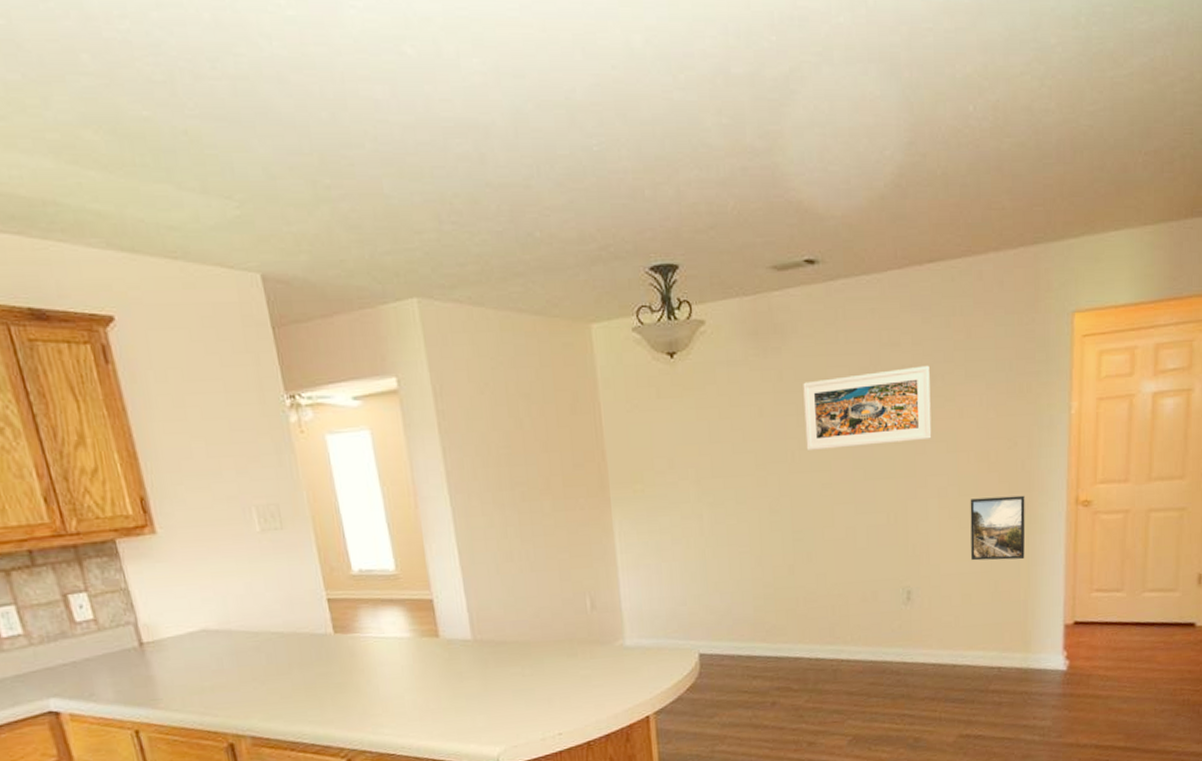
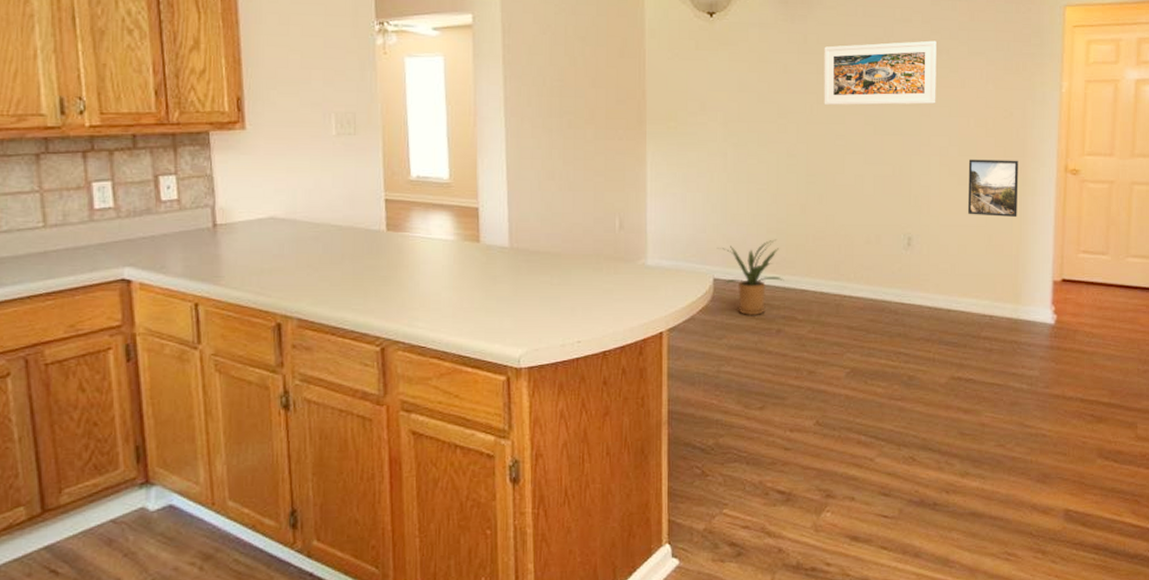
house plant: none [701,605,776,690] -> present [717,239,784,315]

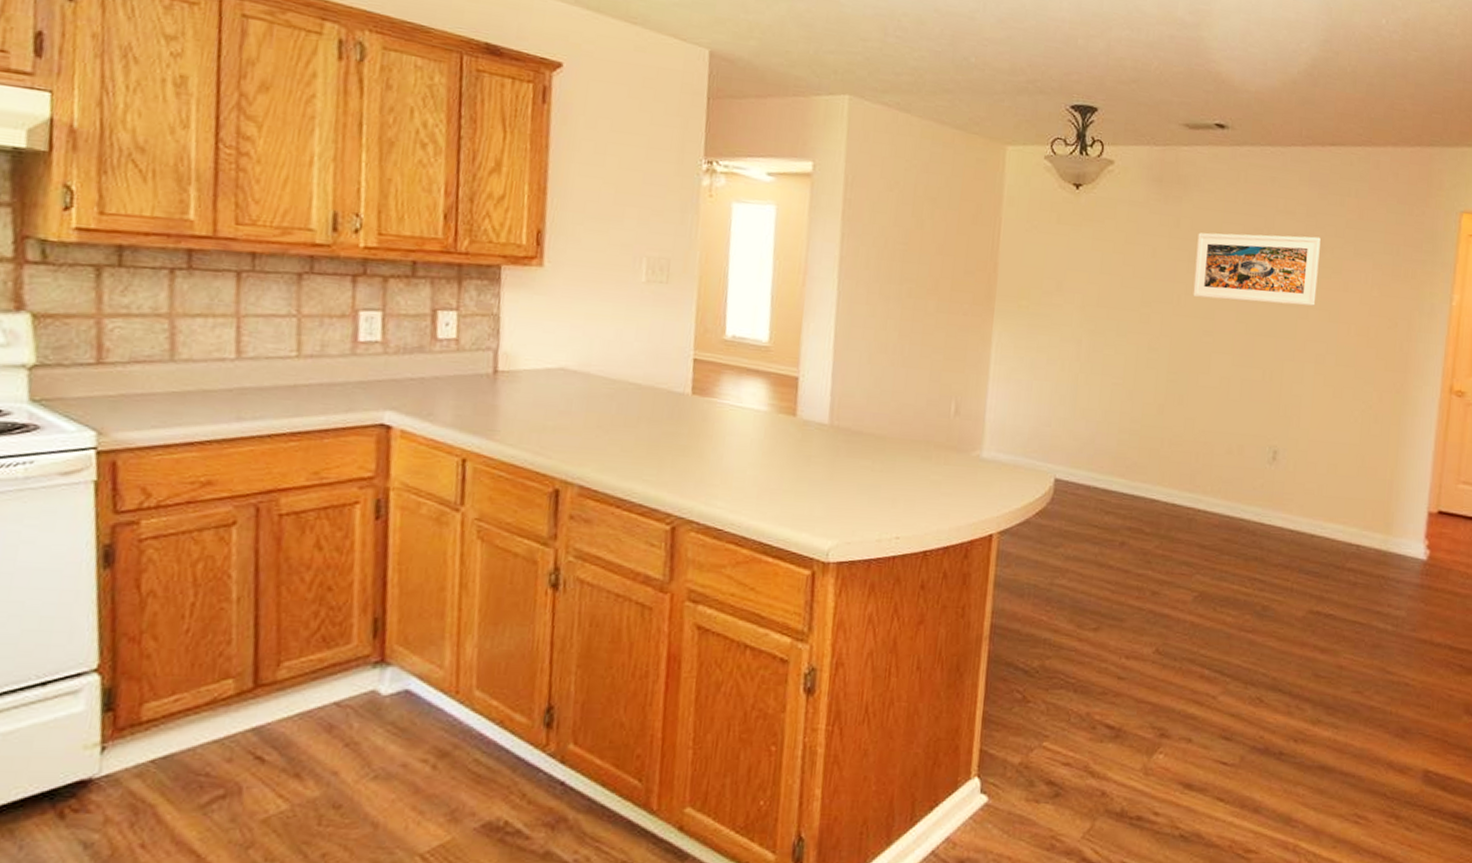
house plant: present [717,239,784,315] -> none [1062,440,1134,524]
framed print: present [968,159,1019,217] -> none [1341,370,1400,438]

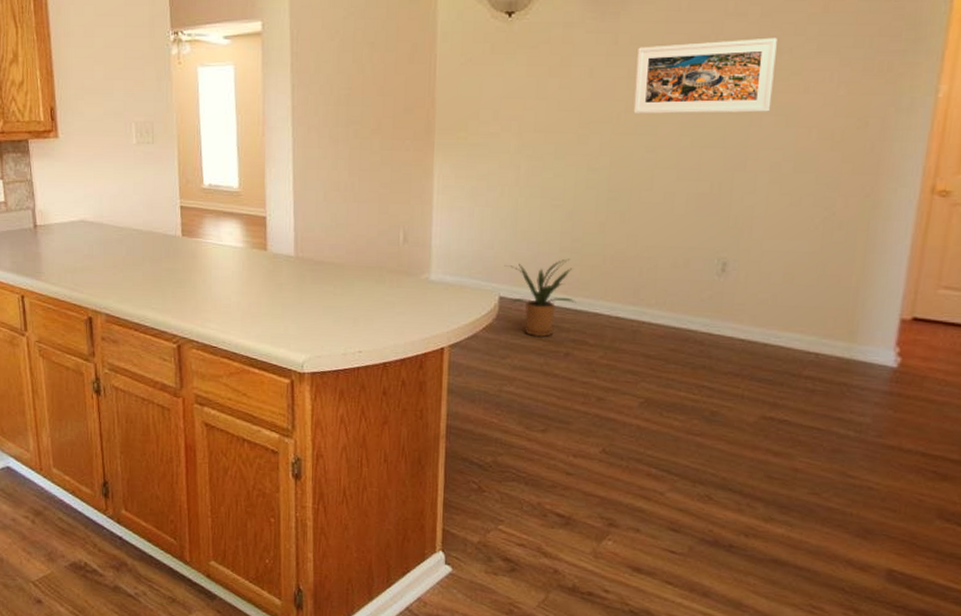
house plant: none [1062,440,1134,524] -> present [505,258,576,337]

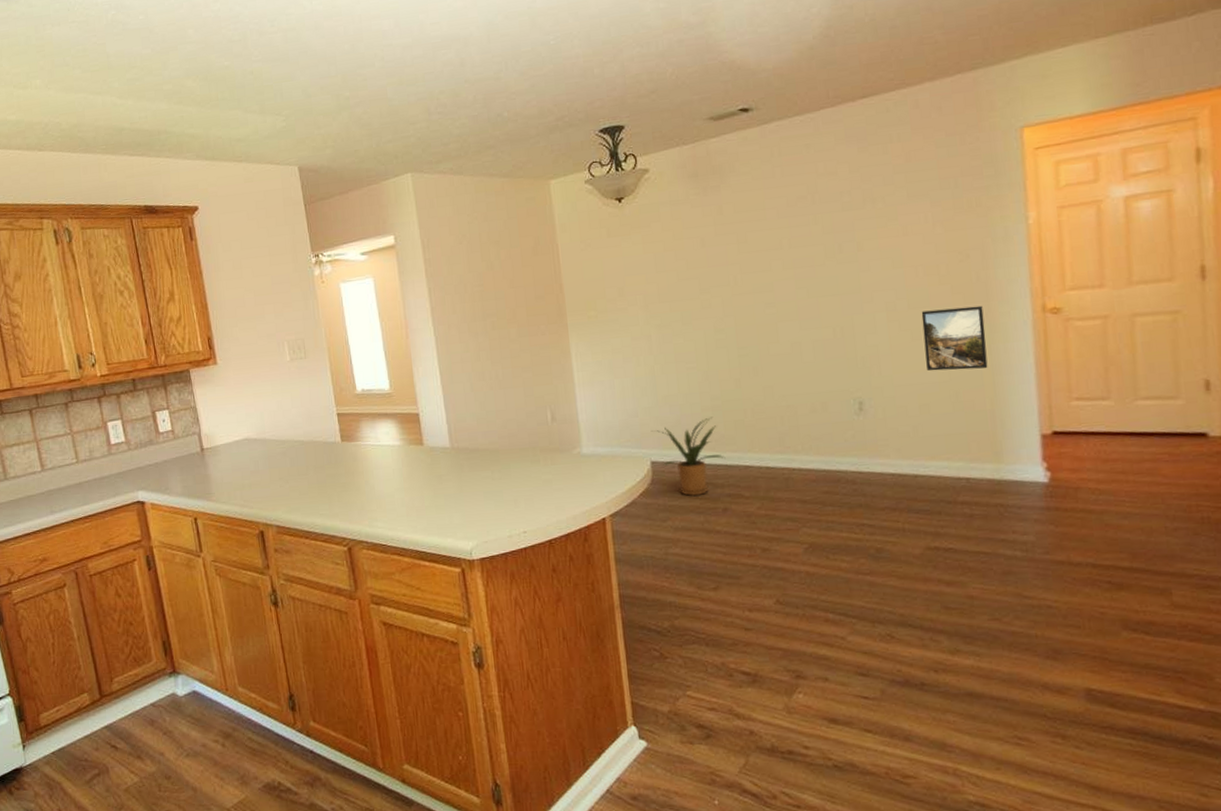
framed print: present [633,37,777,114] -> none [742,189,876,274]
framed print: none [799,176,870,244] -> present [921,305,988,371]

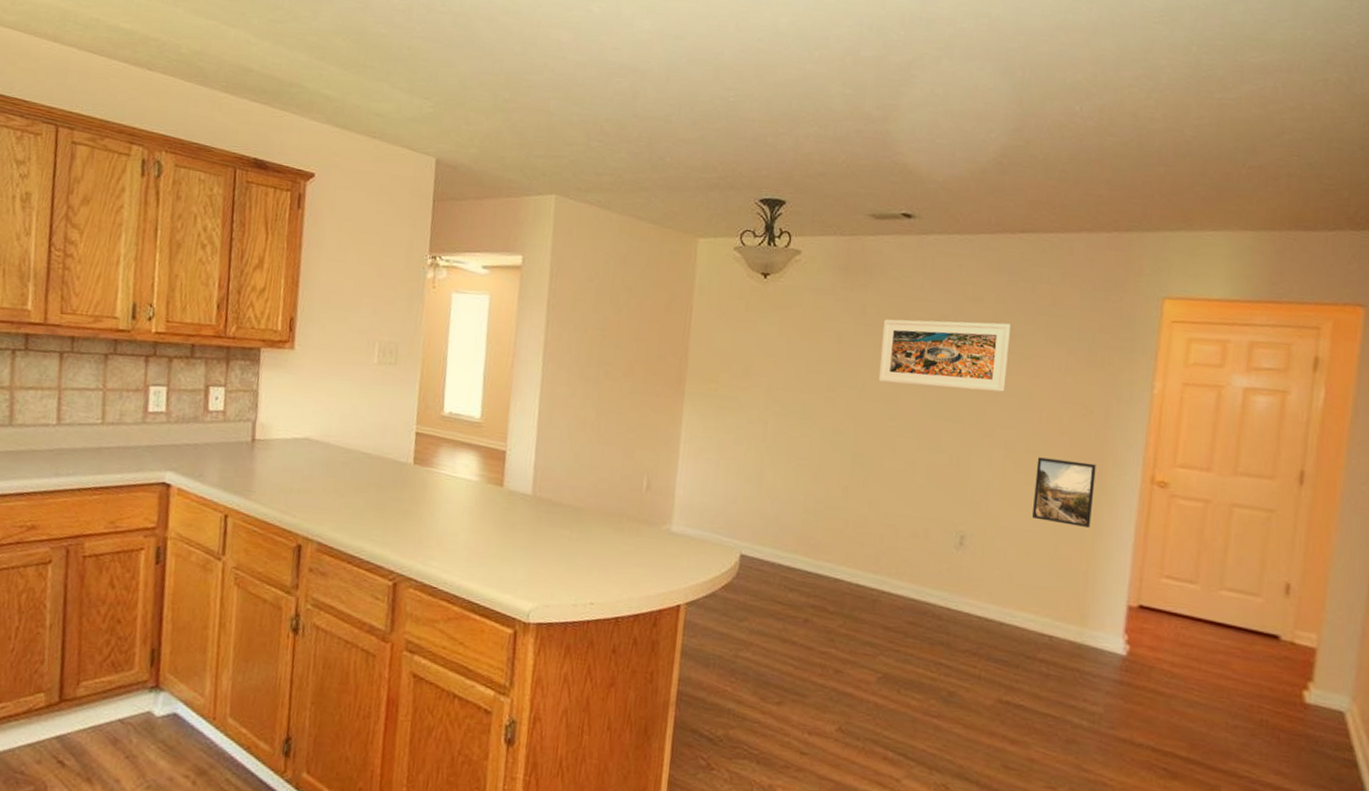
house plant: present [652,417,726,496] -> none [748,520,818,601]
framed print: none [742,189,876,274] -> present [878,319,1011,392]

